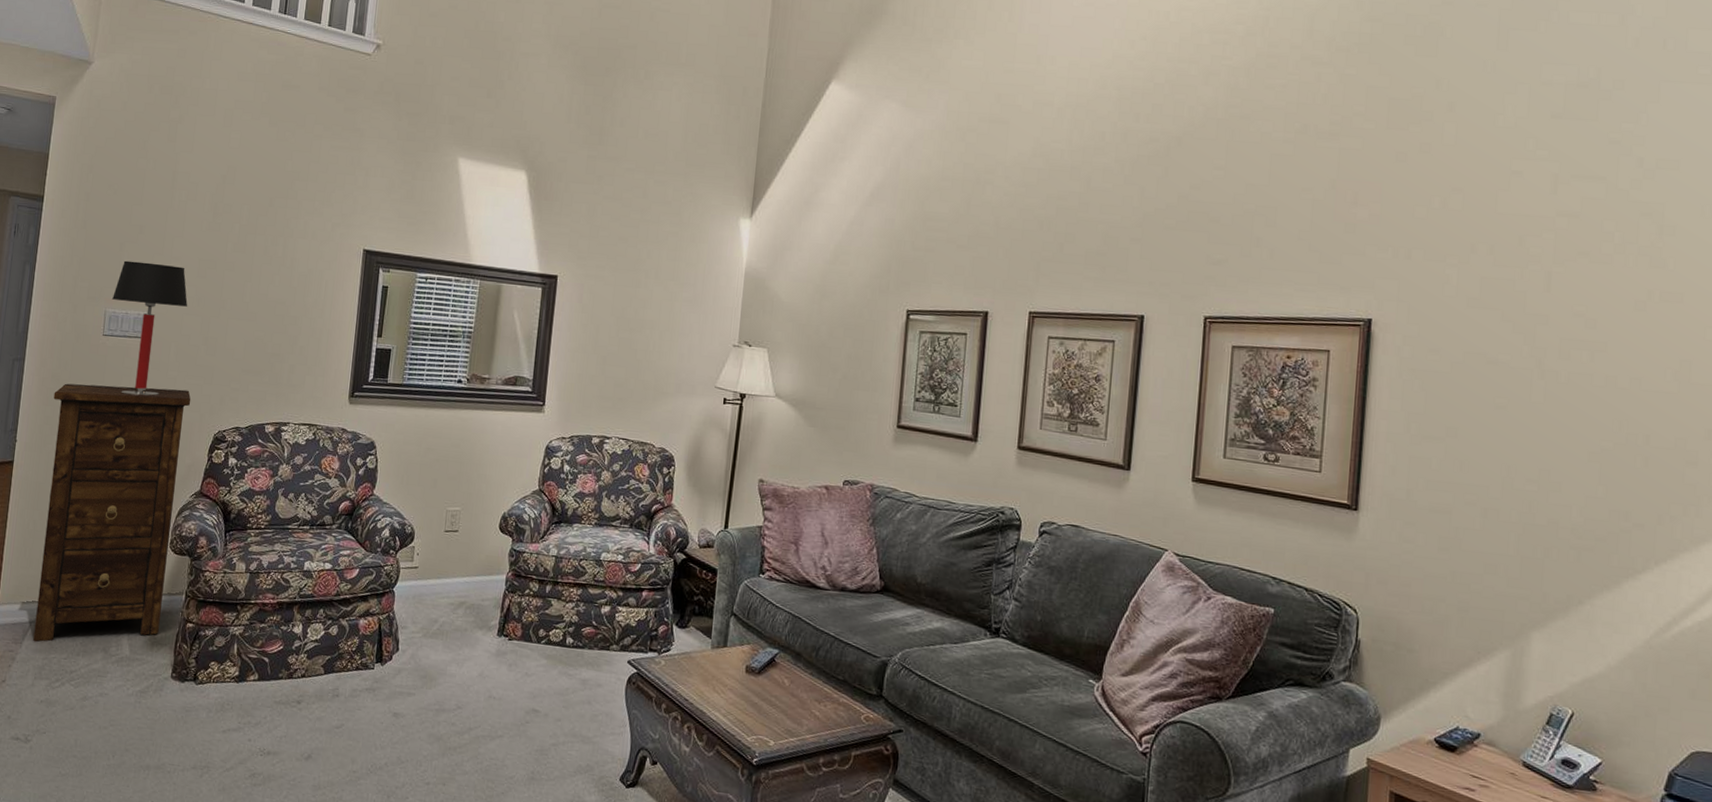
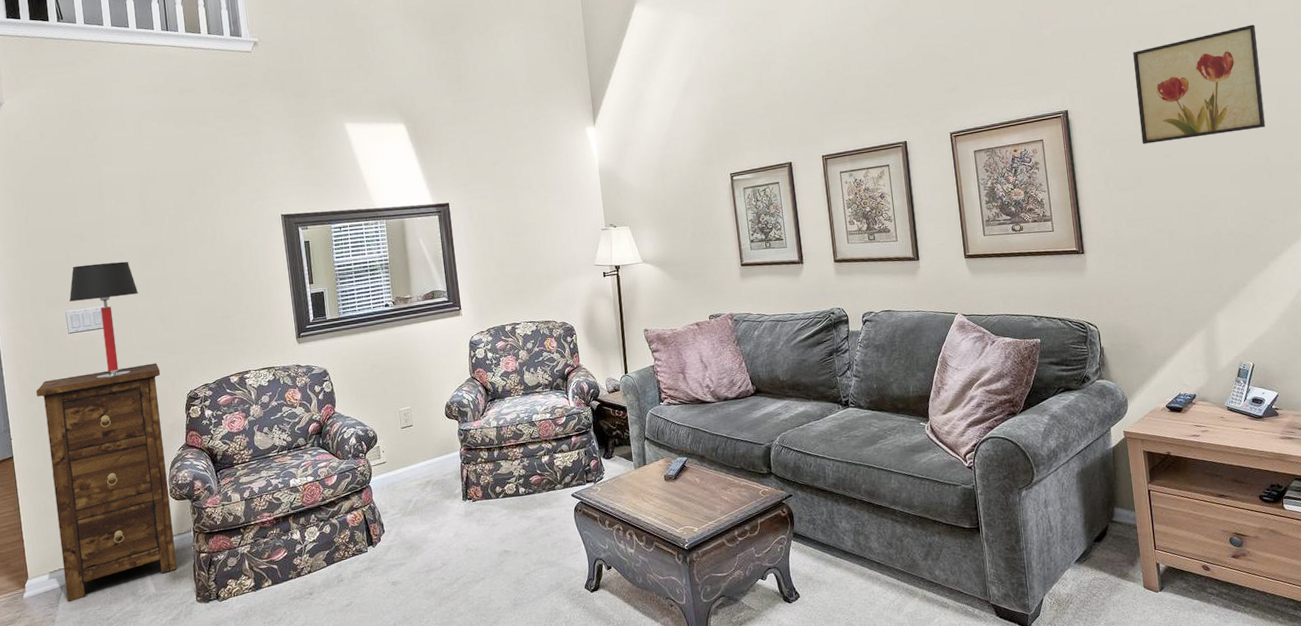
wall art: none [1468,256,1663,397] -> present [1133,24,1266,144]

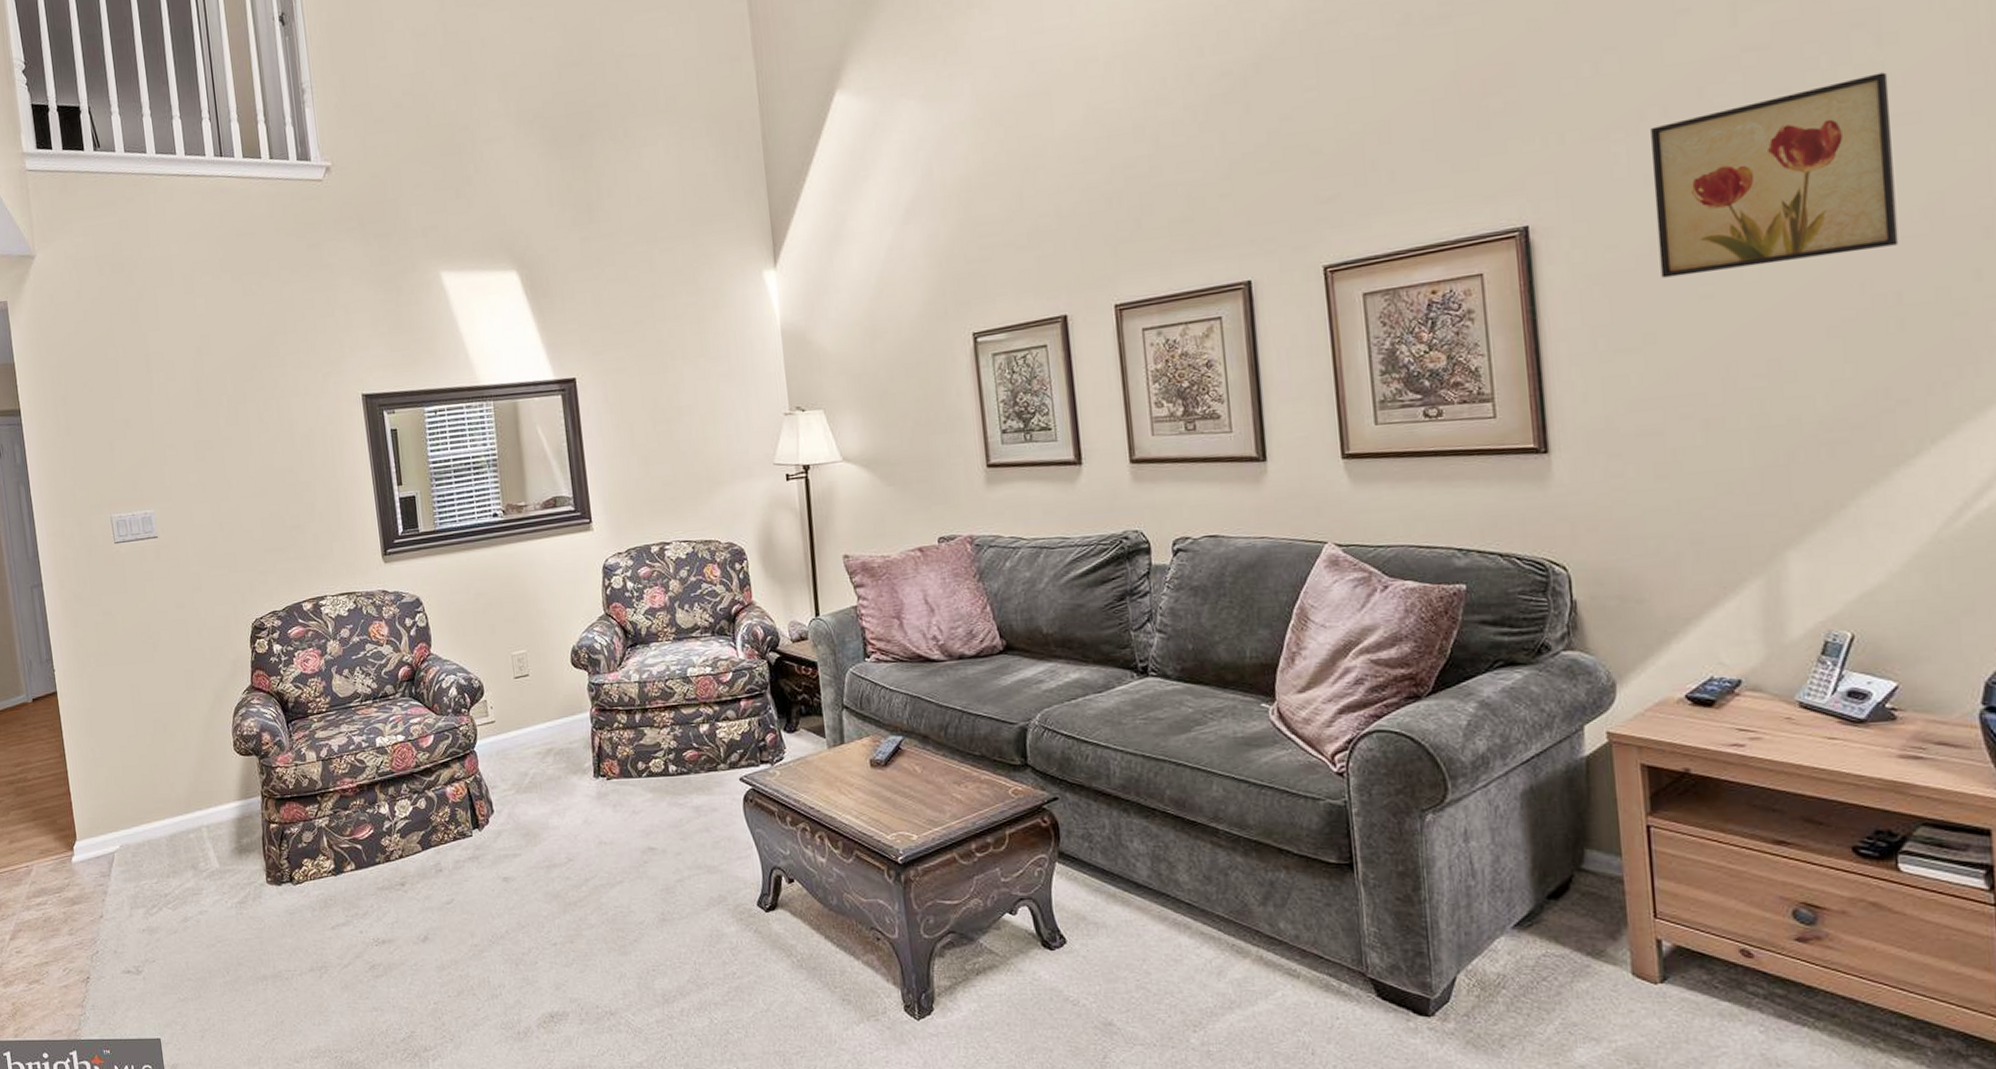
cabinet: present [36,363,177,602] -> none [80,582,243,872]
table lamp: present [69,261,139,379] -> none [114,454,194,600]

